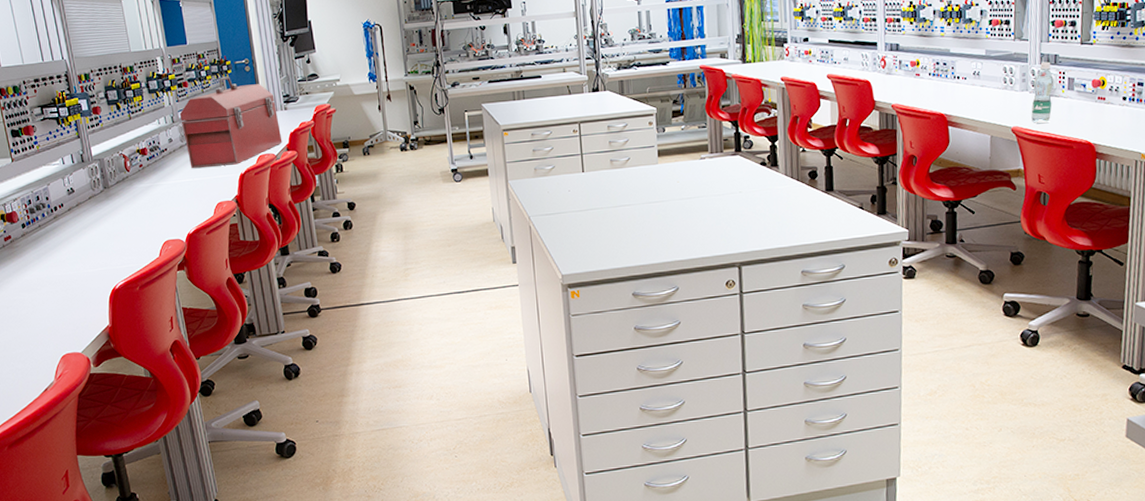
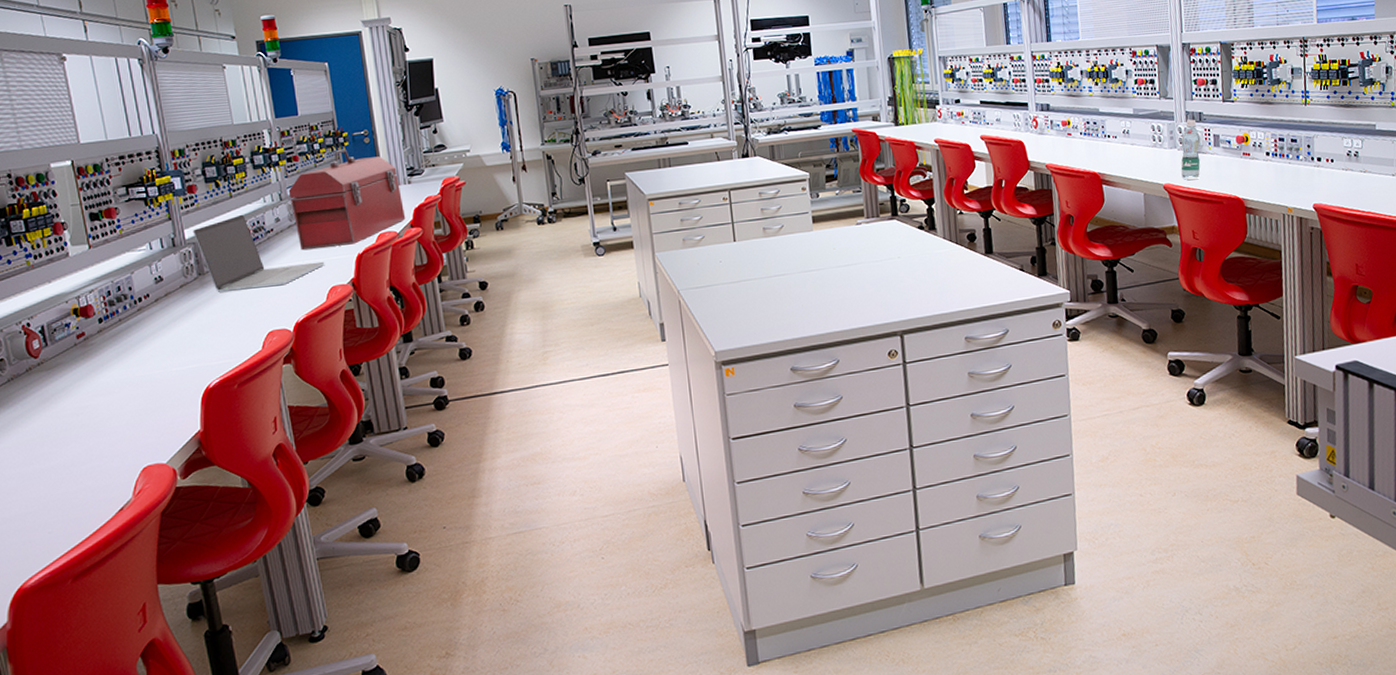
laptop: none [98,134,212,204] -> present [193,214,325,292]

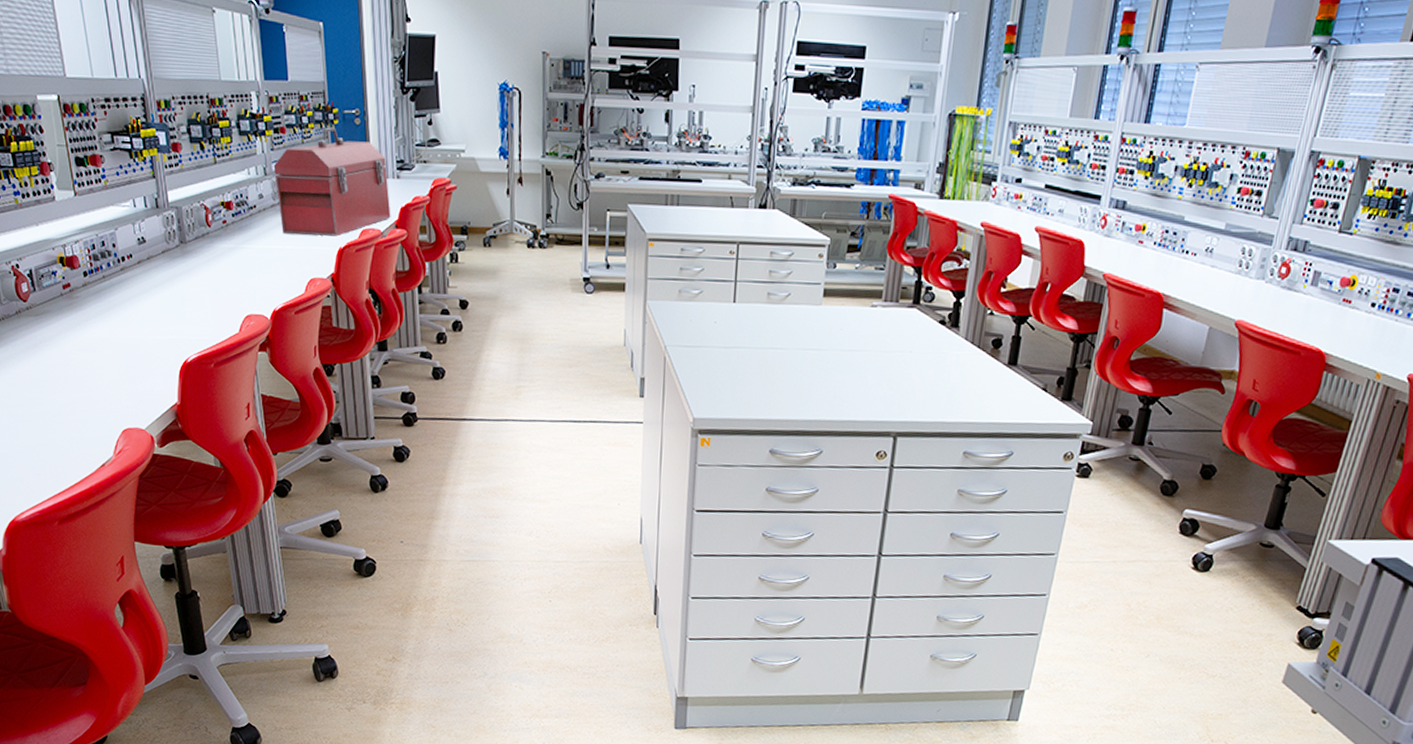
laptop: present [193,214,325,292] -> none [176,184,306,269]
bottle: present [1181,119,1201,180] -> none [1260,247,1299,322]

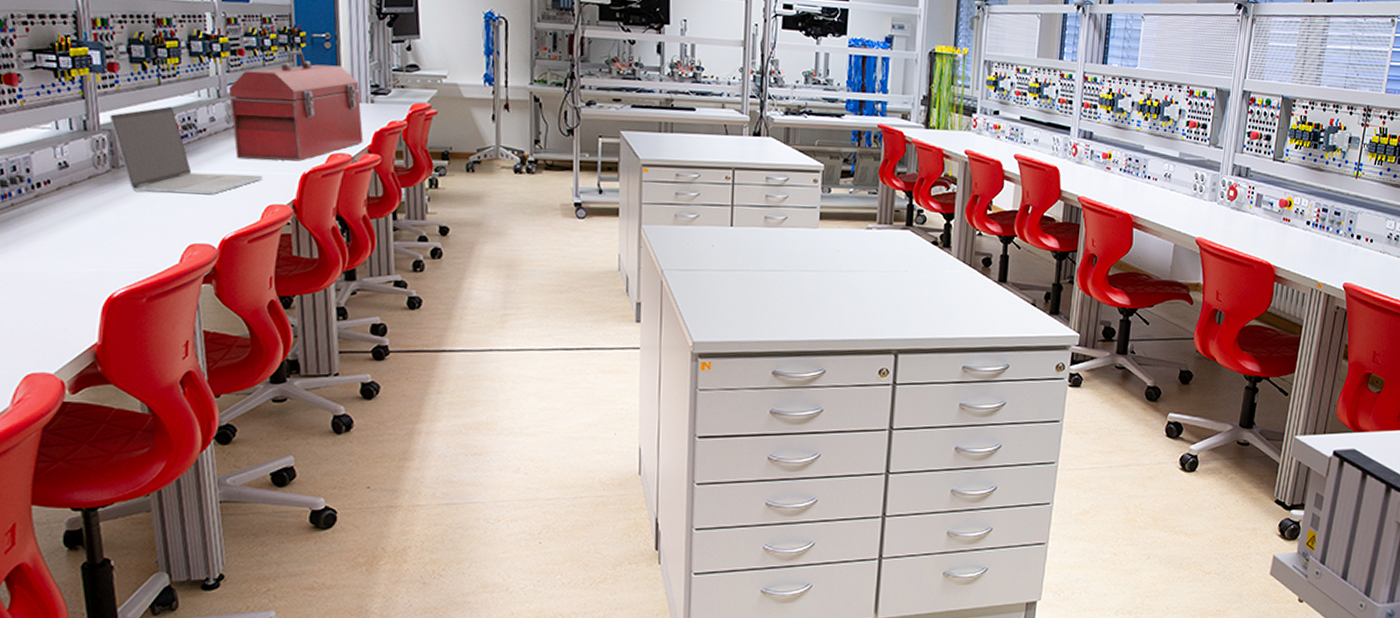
laptop: none [176,184,306,269] -> present [109,106,264,195]

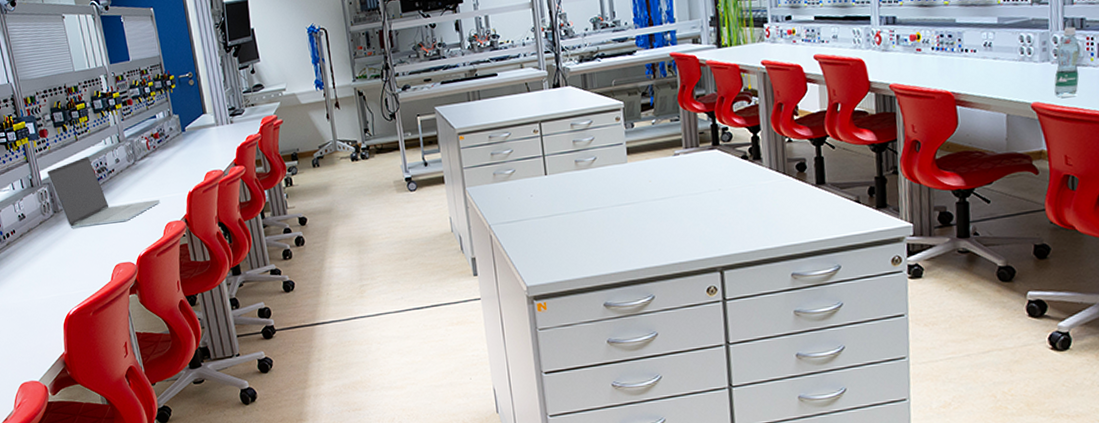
toolbox: present [228,50,364,161] -> none [125,91,230,189]
bottle: none [1217,173,1243,239] -> present [1054,26,1081,98]

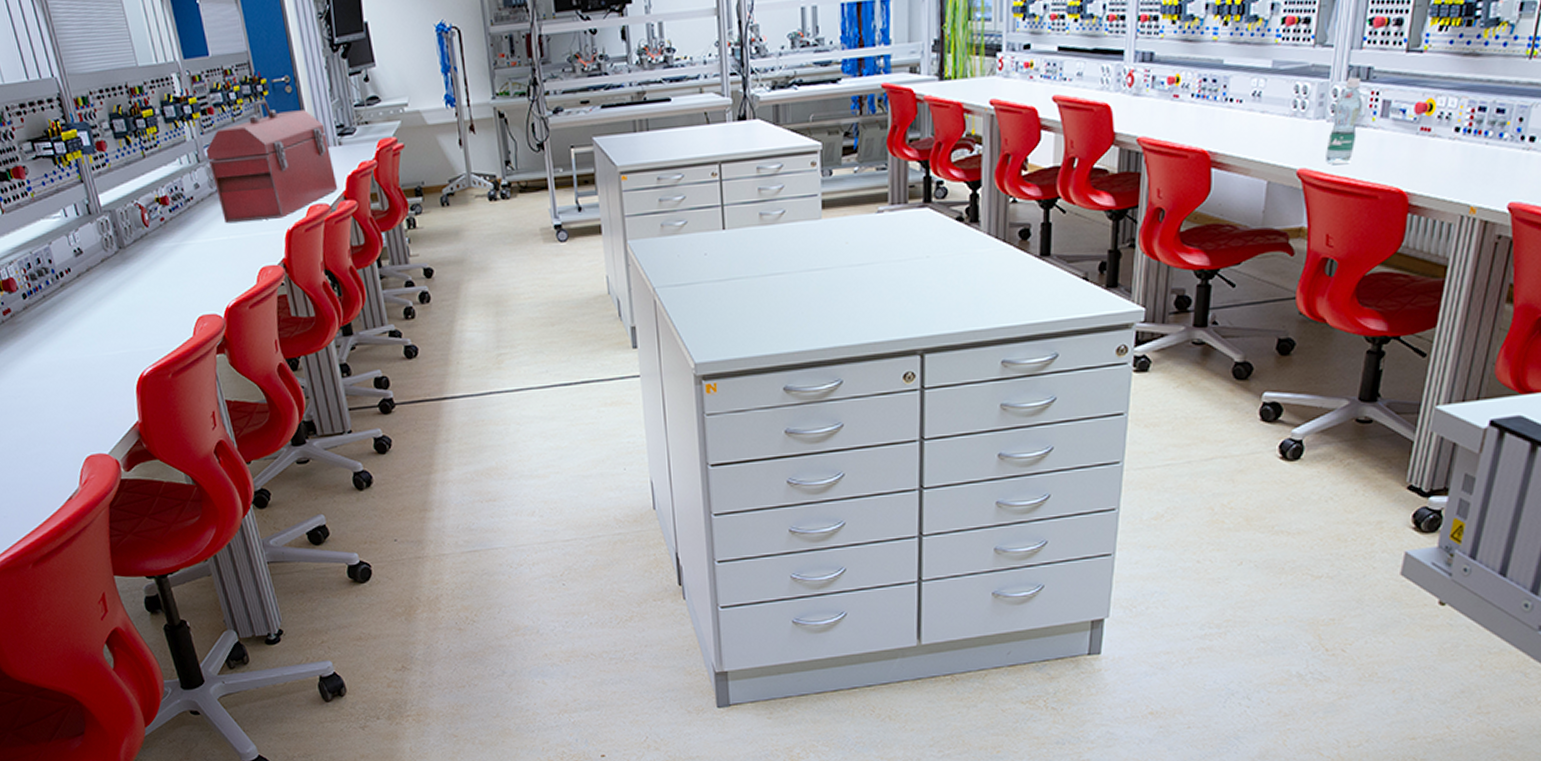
laptop: present [47,156,161,228] -> none [107,178,252,269]
toolbox: none [125,91,230,189] -> present [205,99,338,224]

